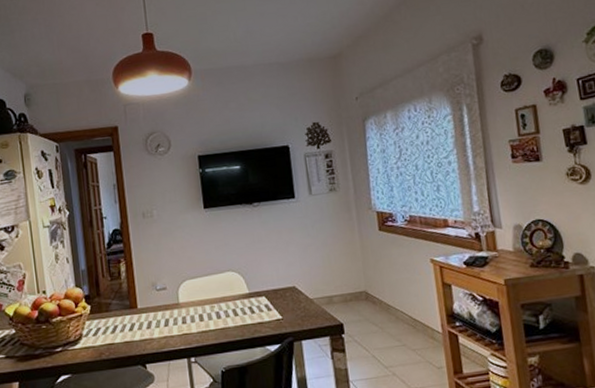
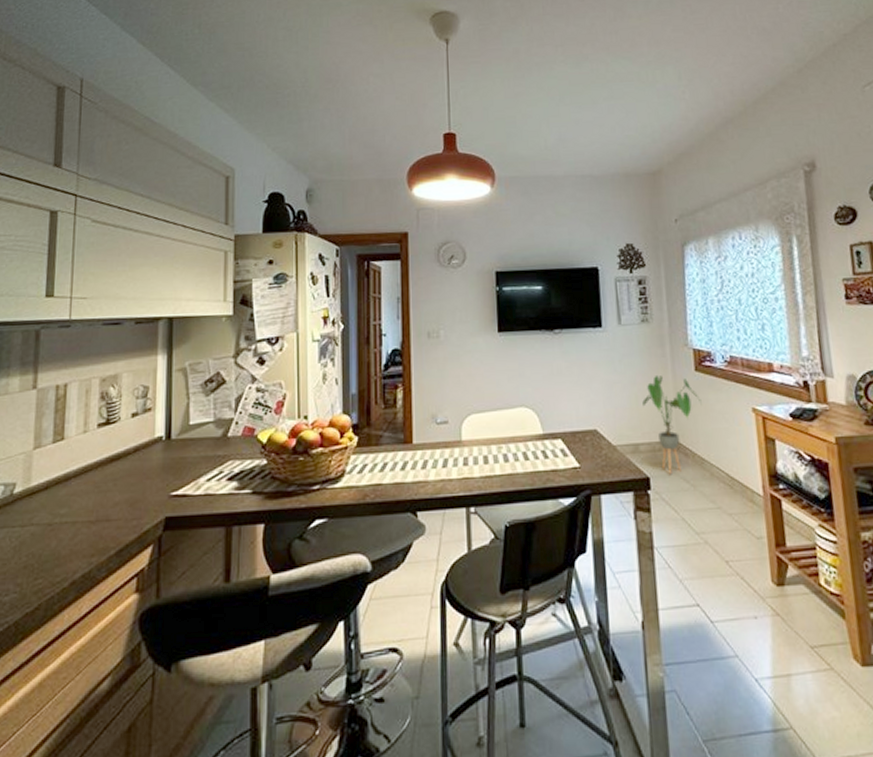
house plant: none [334,237,386,321] -> present [642,376,702,475]

